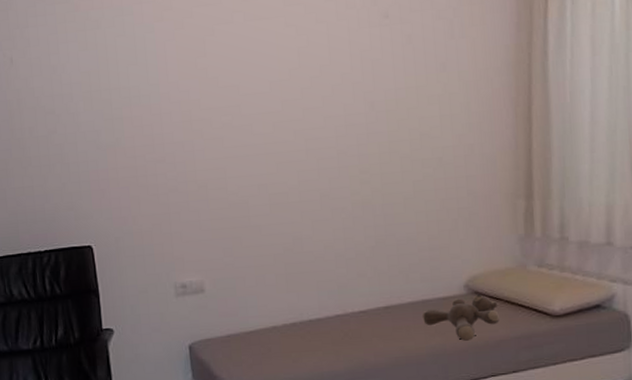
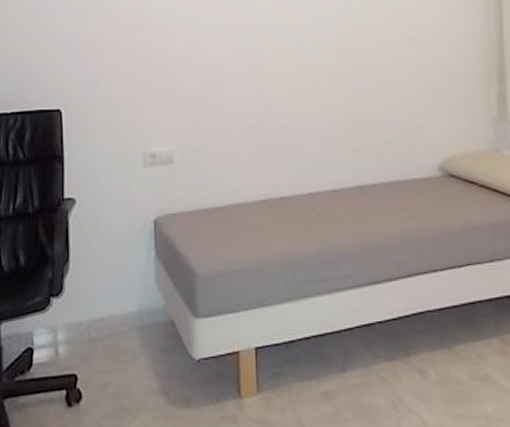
stuffed bear: present [422,293,499,341] -> none [396,176,475,226]

